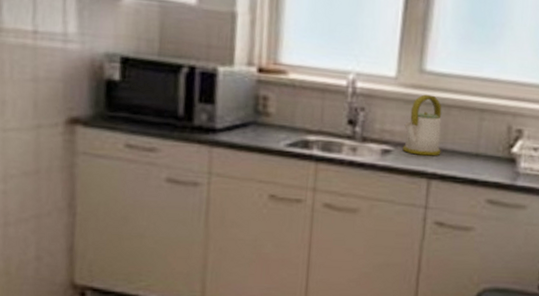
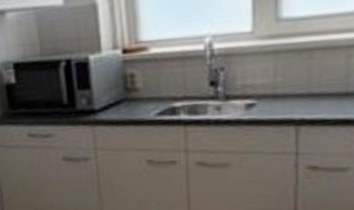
kettle: present [402,94,442,156] -> none [266,41,307,104]

